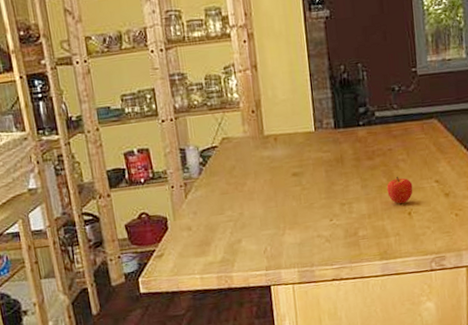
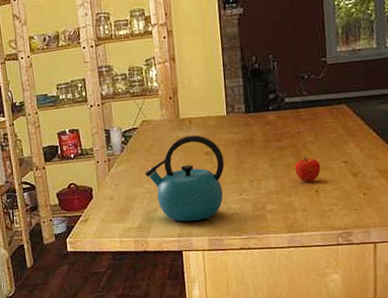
kettle: none [226,153,314,253] -> present [144,135,224,222]

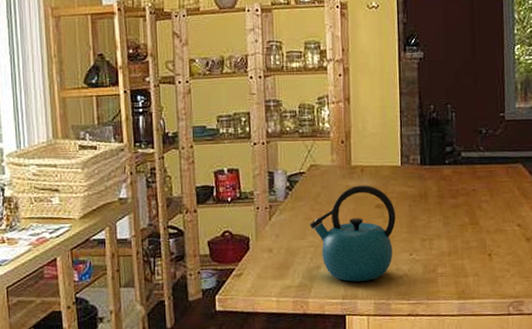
fruit: present [294,156,321,183] -> none [468,216,495,245]

